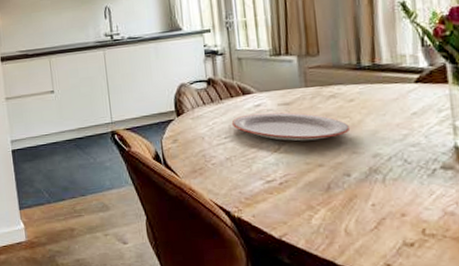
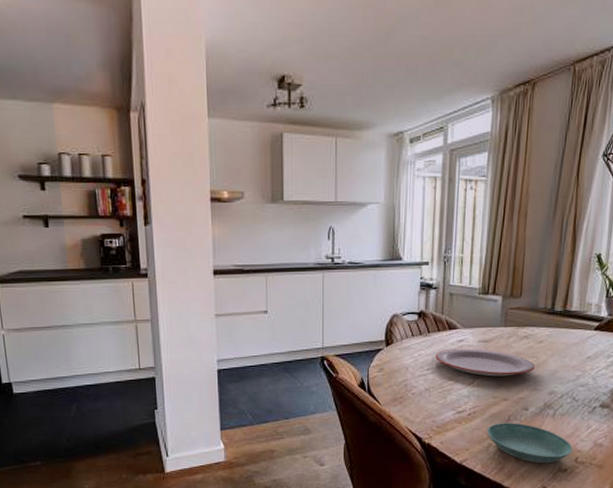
saucer: none [304,191,417,237] -> present [487,422,573,464]

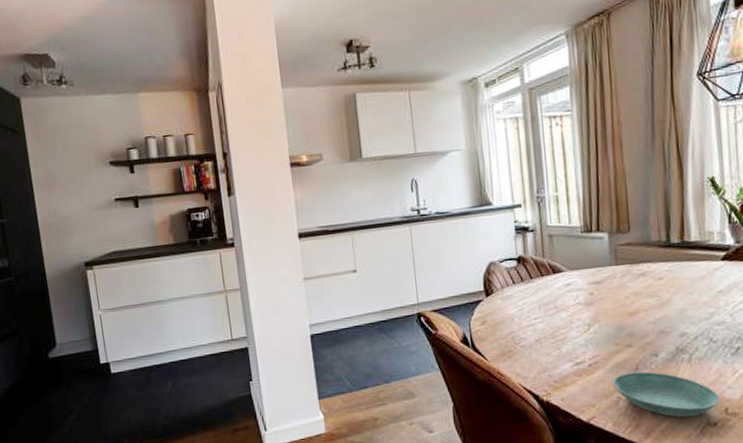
plate: present [435,348,536,377] -> none [541,291,659,322]

